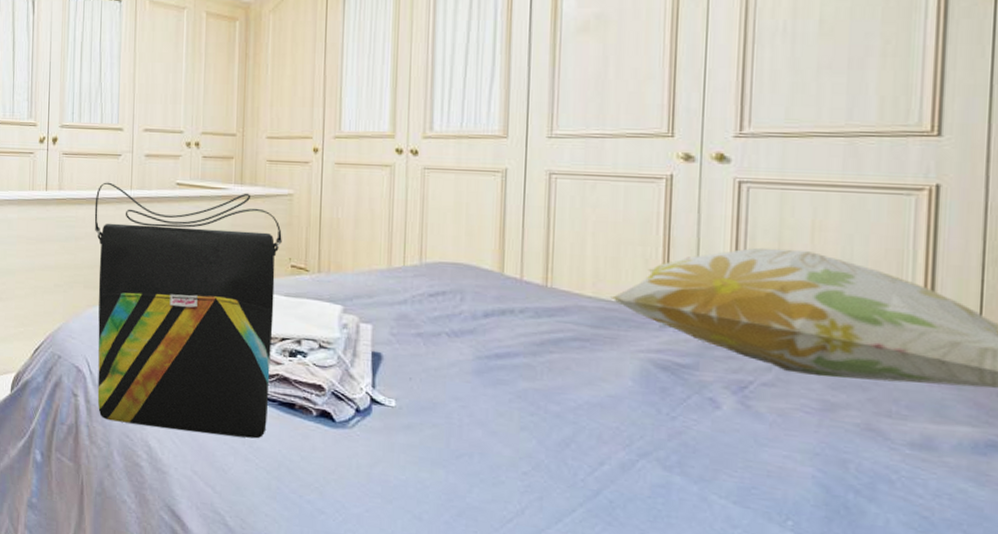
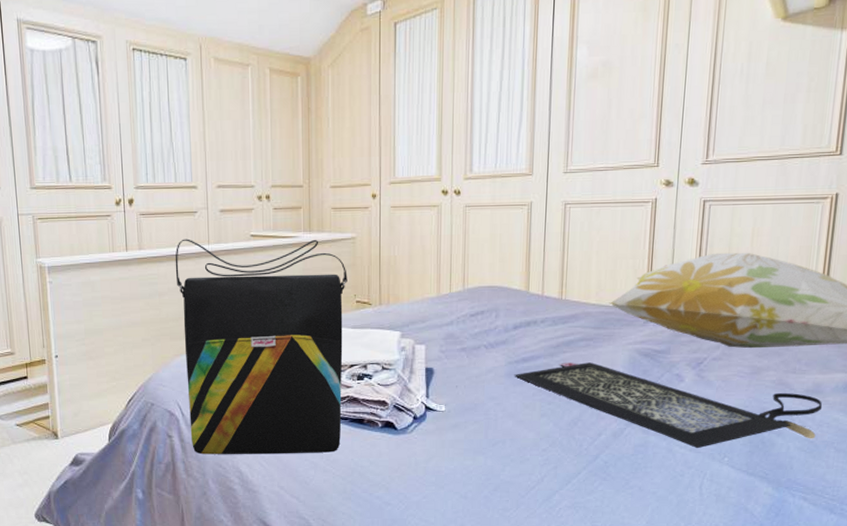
clutch bag: none [484,365,939,514] -> present [514,362,823,449]

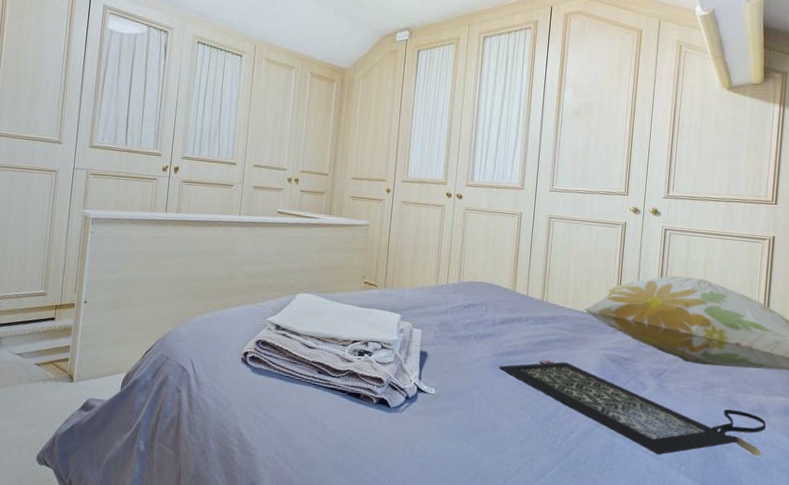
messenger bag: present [175,239,347,455] -> none [198,207,359,423]

